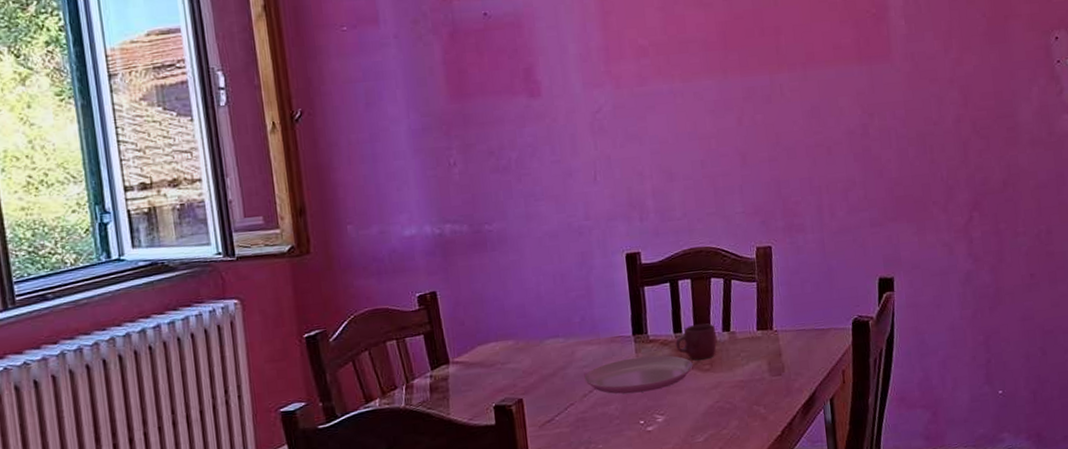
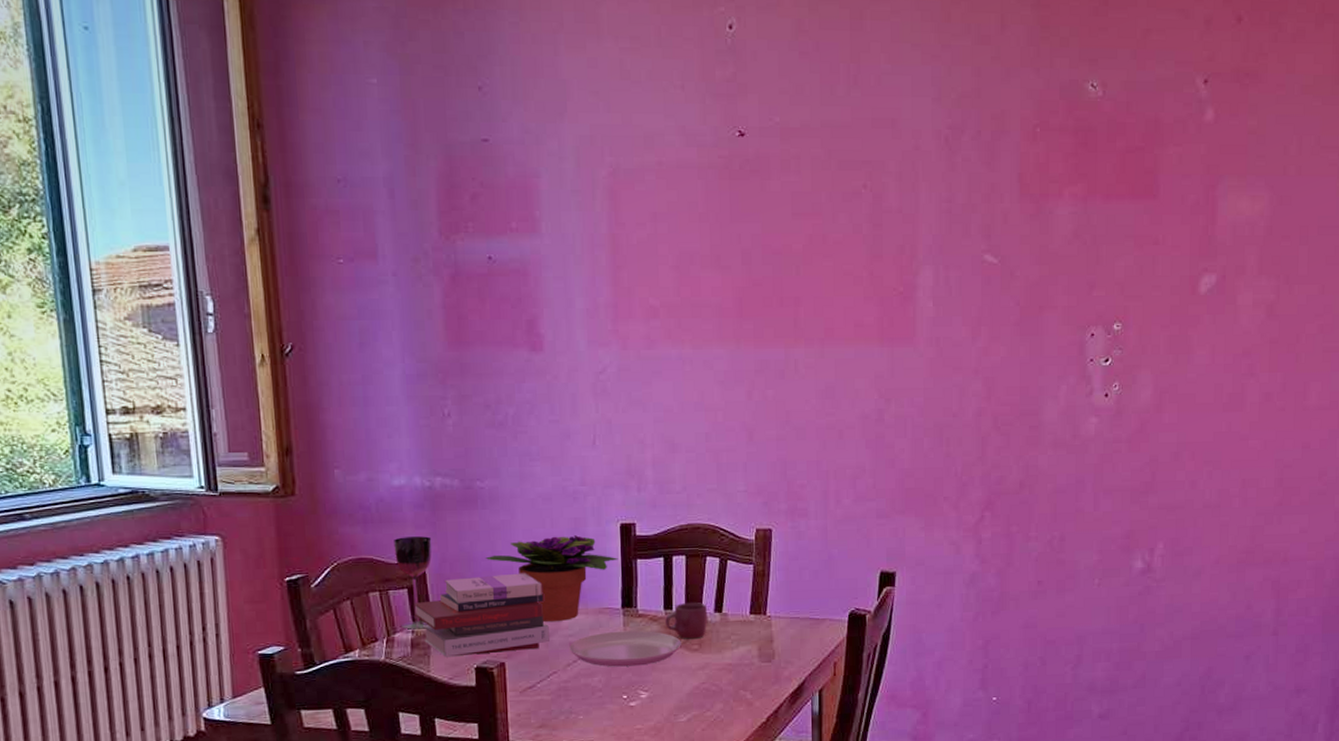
wineglass: none [408,282,446,375] -> present [394,536,432,630]
books: none [429,309,565,399] -> present [413,573,550,657]
potted flower: none [497,268,626,355] -> present [485,535,618,621]

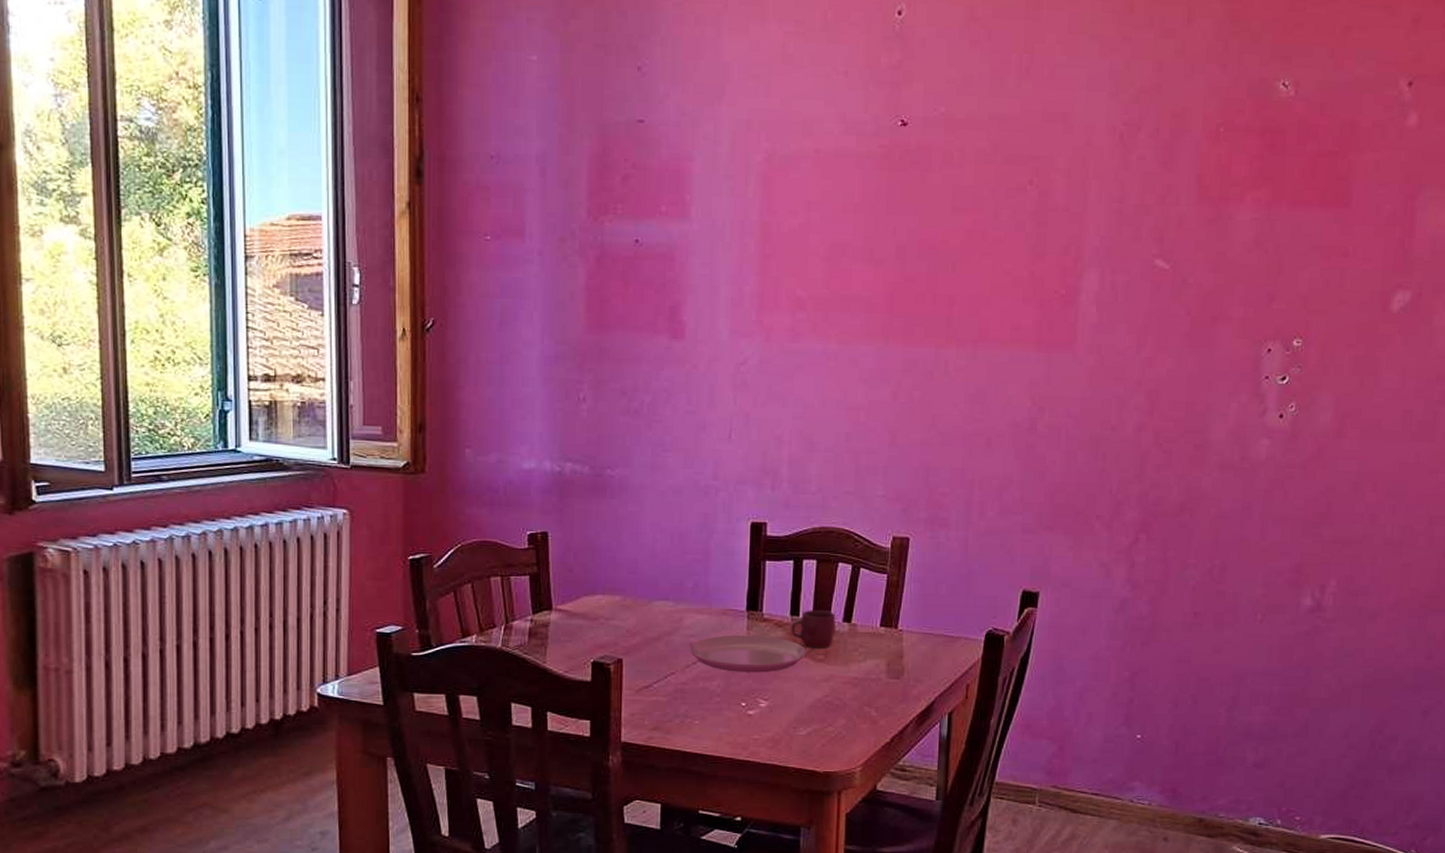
wineglass: present [394,536,432,630] -> none [519,522,558,618]
books: present [413,573,550,657] -> none [533,567,670,649]
potted flower: present [485,535,618,621] -> none [610,531,747,620]

